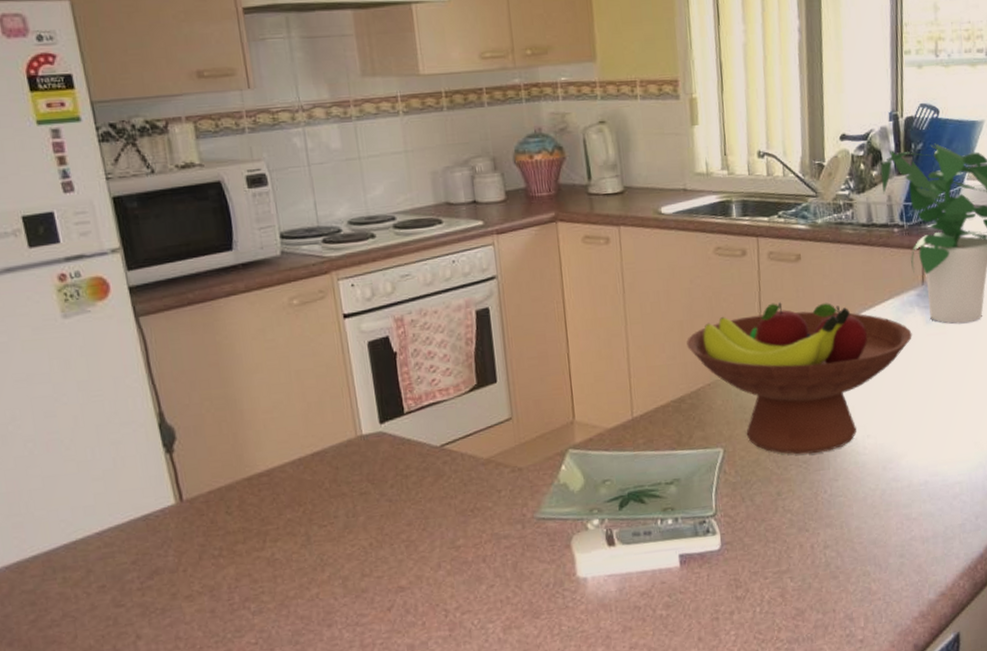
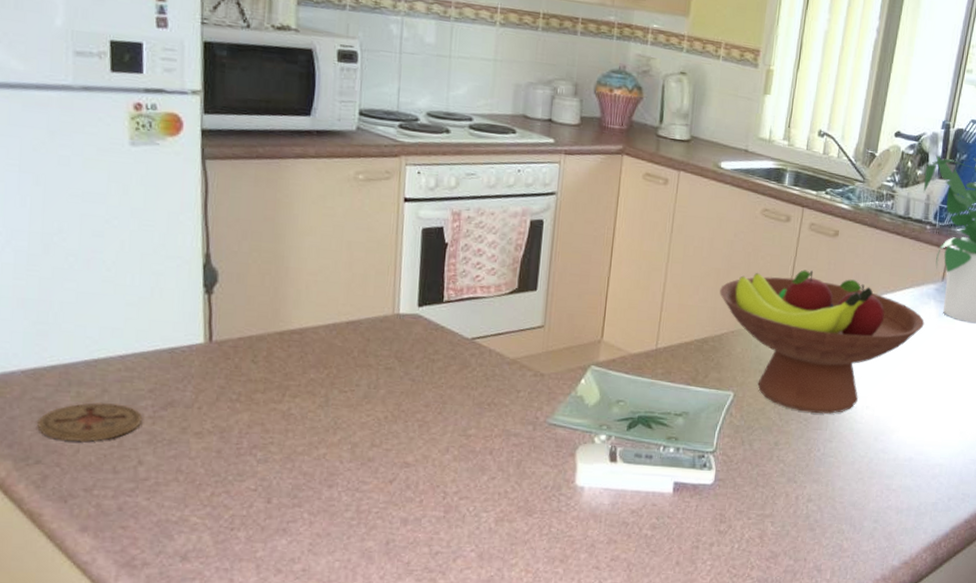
coaster: none [31,582,133,629] -> present [37,402,143,442]

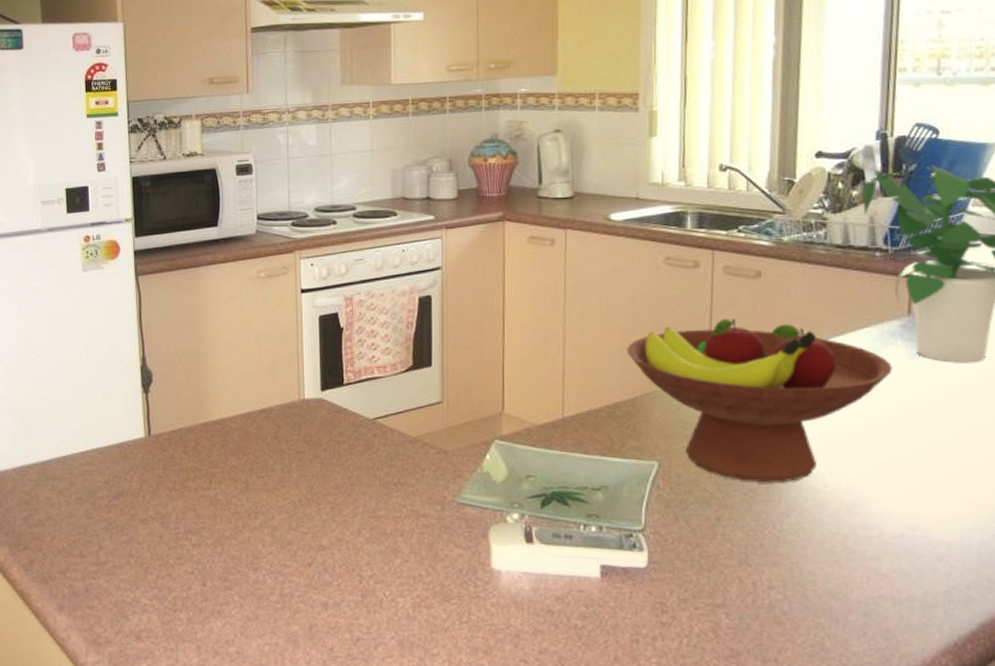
coaster: present [37,402,143,442] -> none [25,493,101,530]

